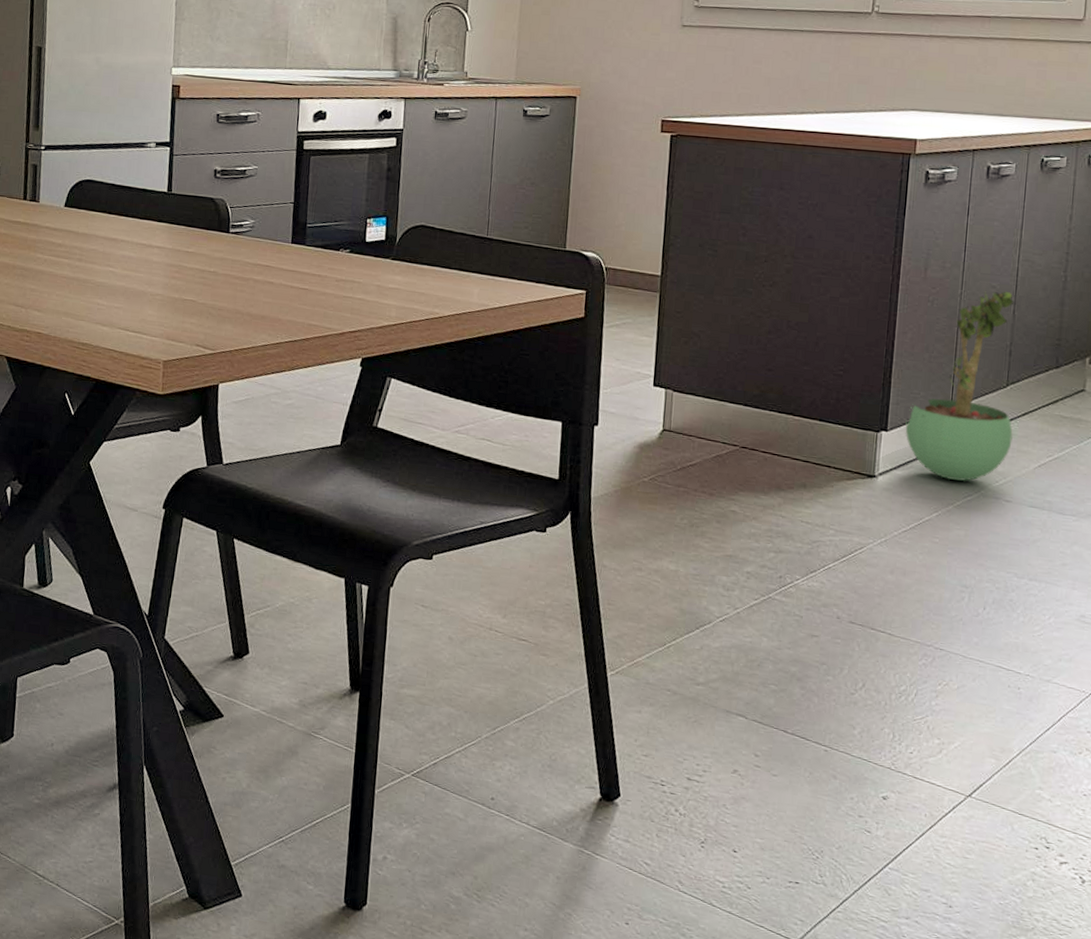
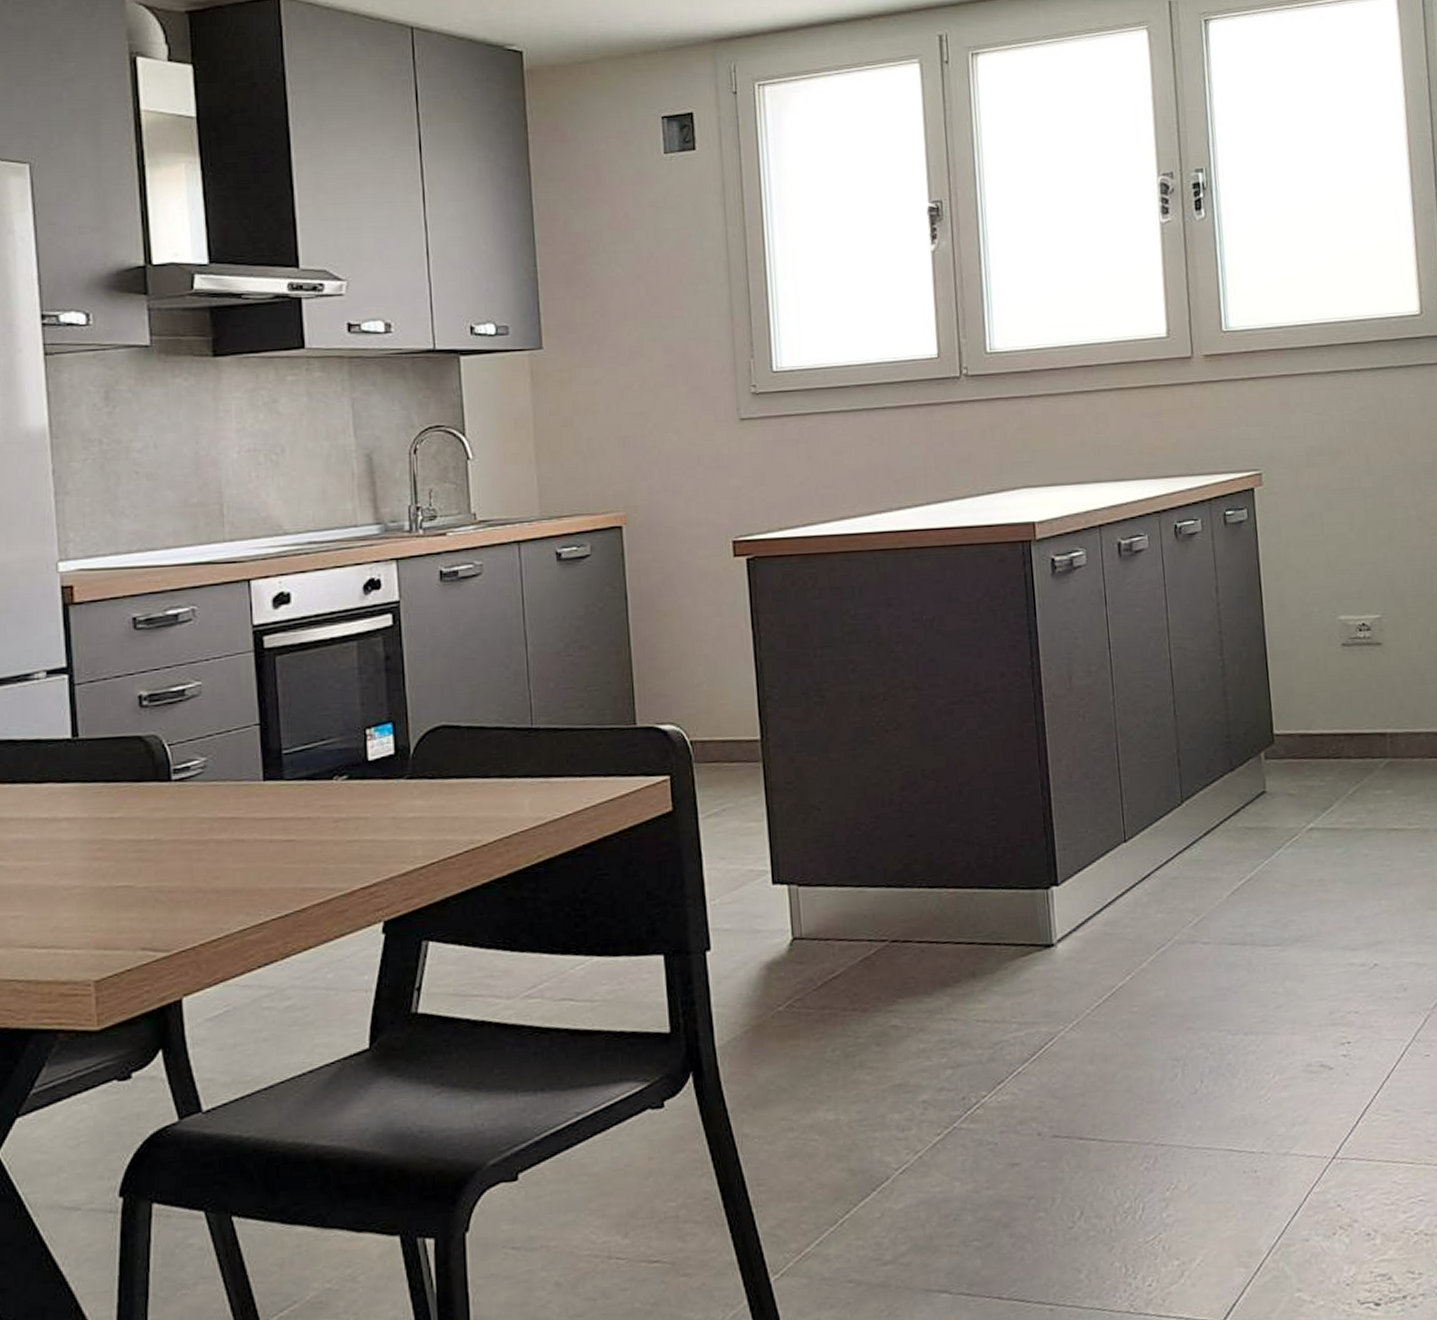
potted plant: present [905,290,1014,482] -> none [1077,689,1199,932]

